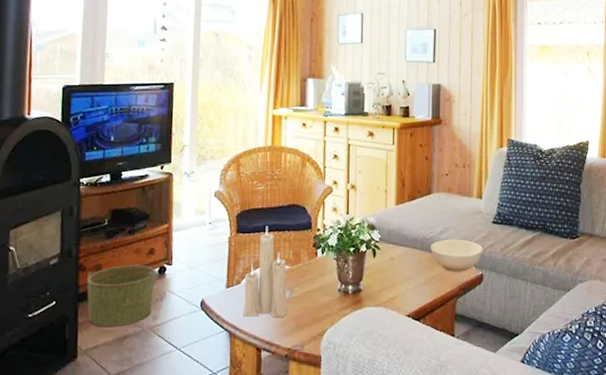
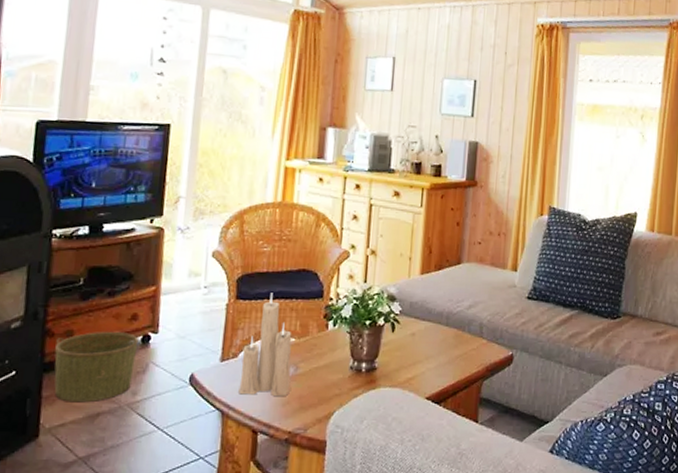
bowl: present [431,239,483,272] -> none [457,314,515,352]

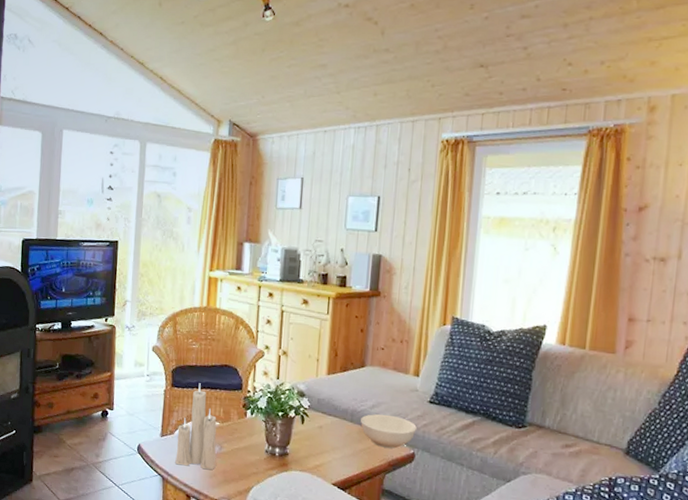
basket: present [54,332,139,403] -> none [41,405,100,459]
bowl: none [457,314,515,352] -> present [360,414,417,449]

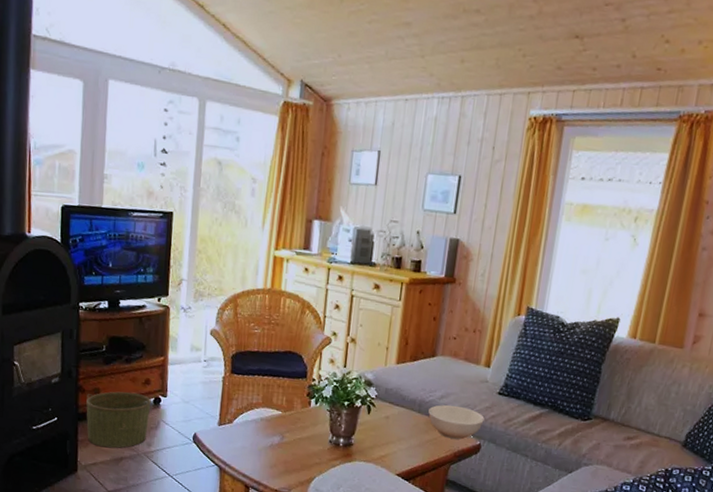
basket: none [41,405,100,459] -> present [86,391,152,449]
candle: present [175,383,217,470] -> none [233,370,279,460]

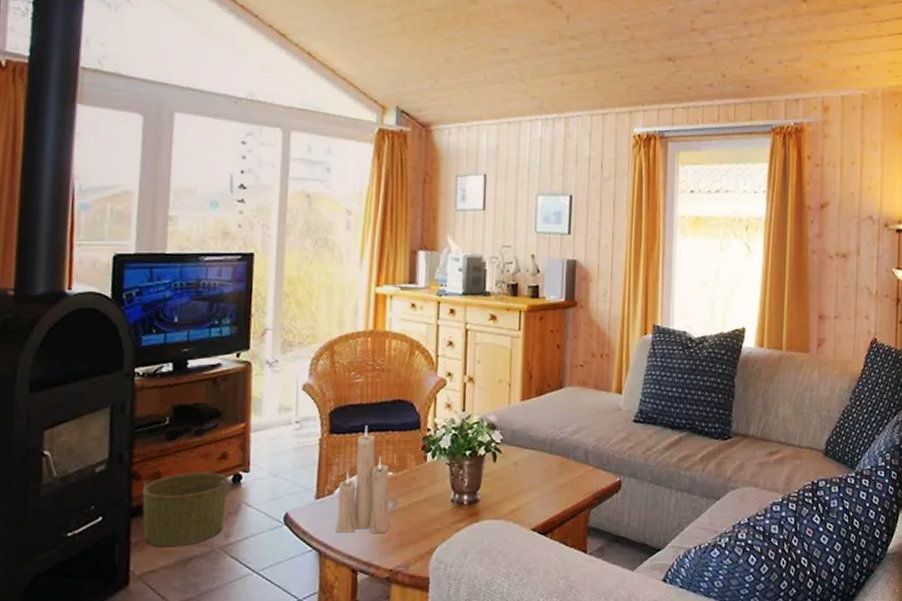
candle: none [233,370,279,460] -> present [336,425,391,534]
bowl: present [428,404,484,440] -> none [561,440,622,478]

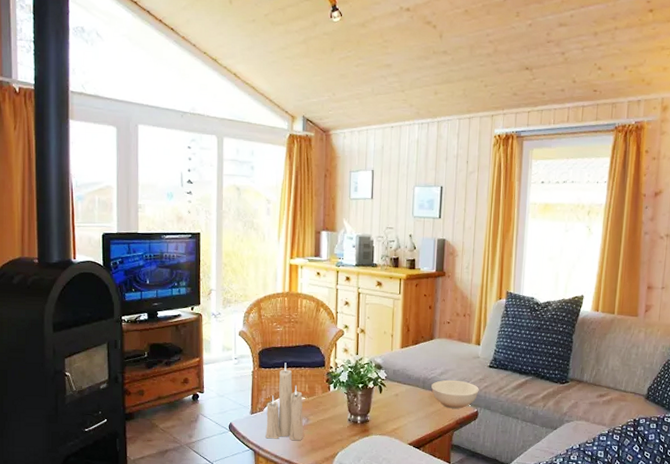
basket: present [142,473,230,548] -> none [132,391,190,443]
bowl: none [561,440,622,478] -> present [431,379,479,409]

